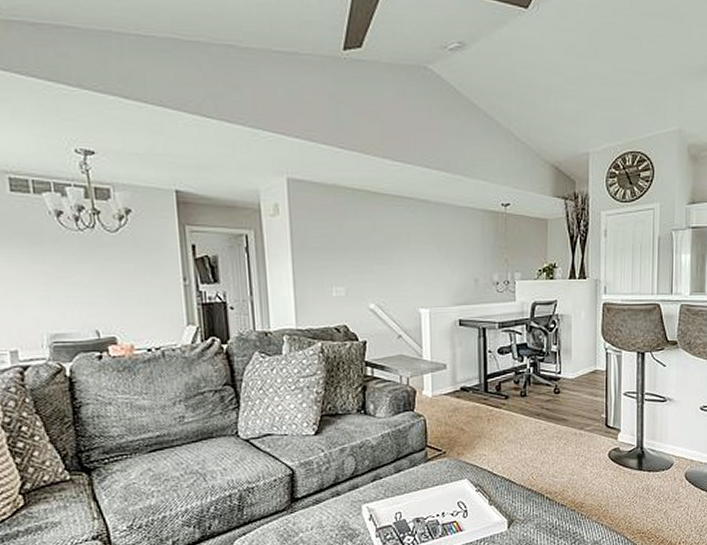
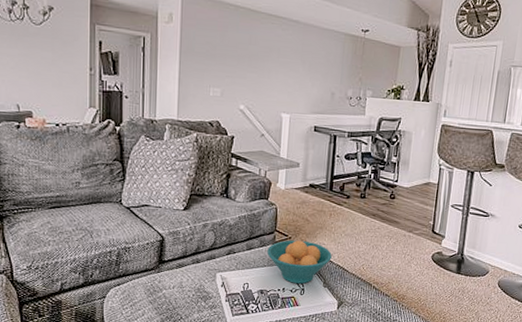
fruit bowl: none [419,453,495,505] -> present [267,240,332,284]

